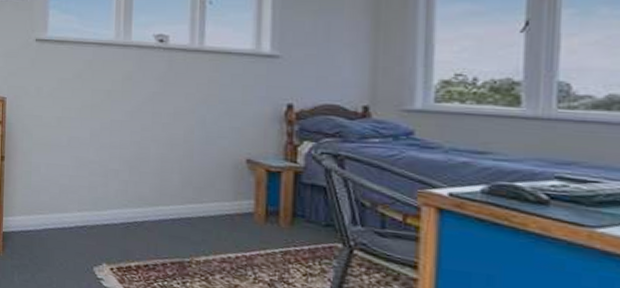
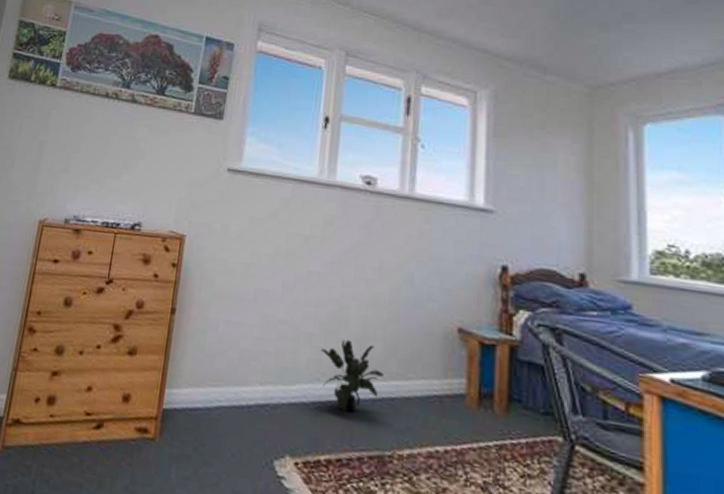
potted plant: none [126,173,181,230] -> present [320,339,383,413]

